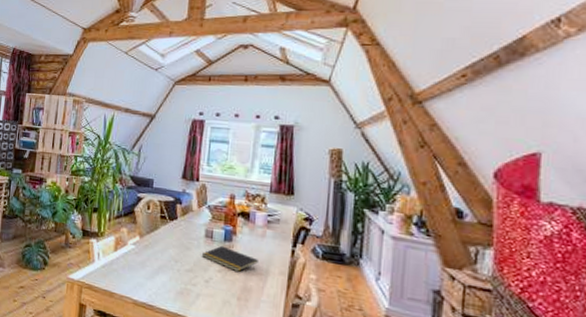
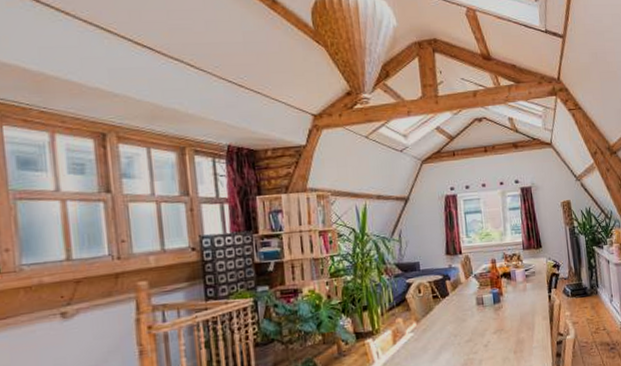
notepad: present [201,245,258,272] -> none [476,308,525,329]

